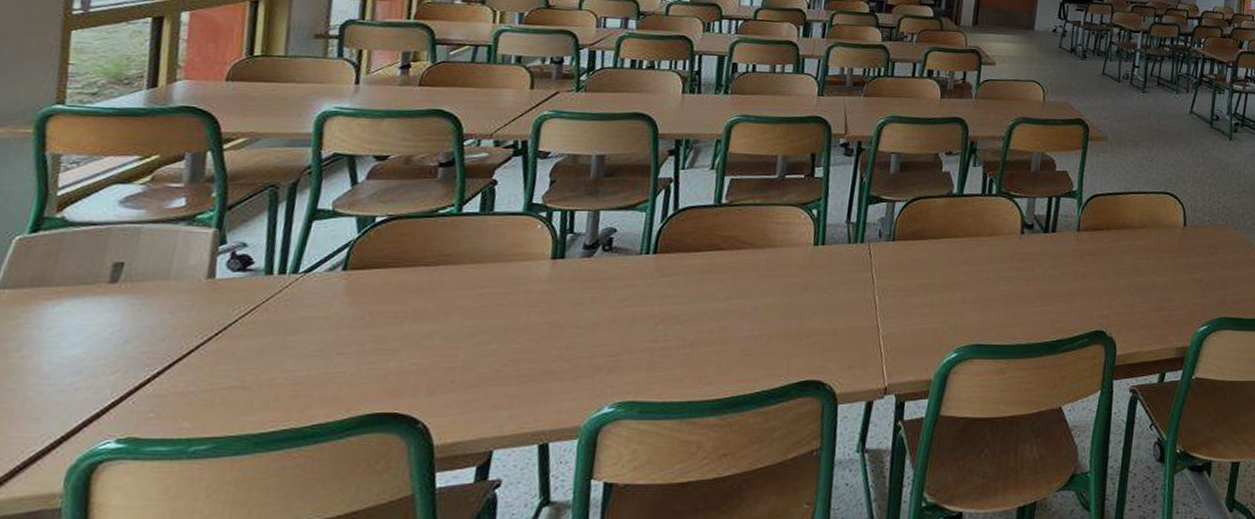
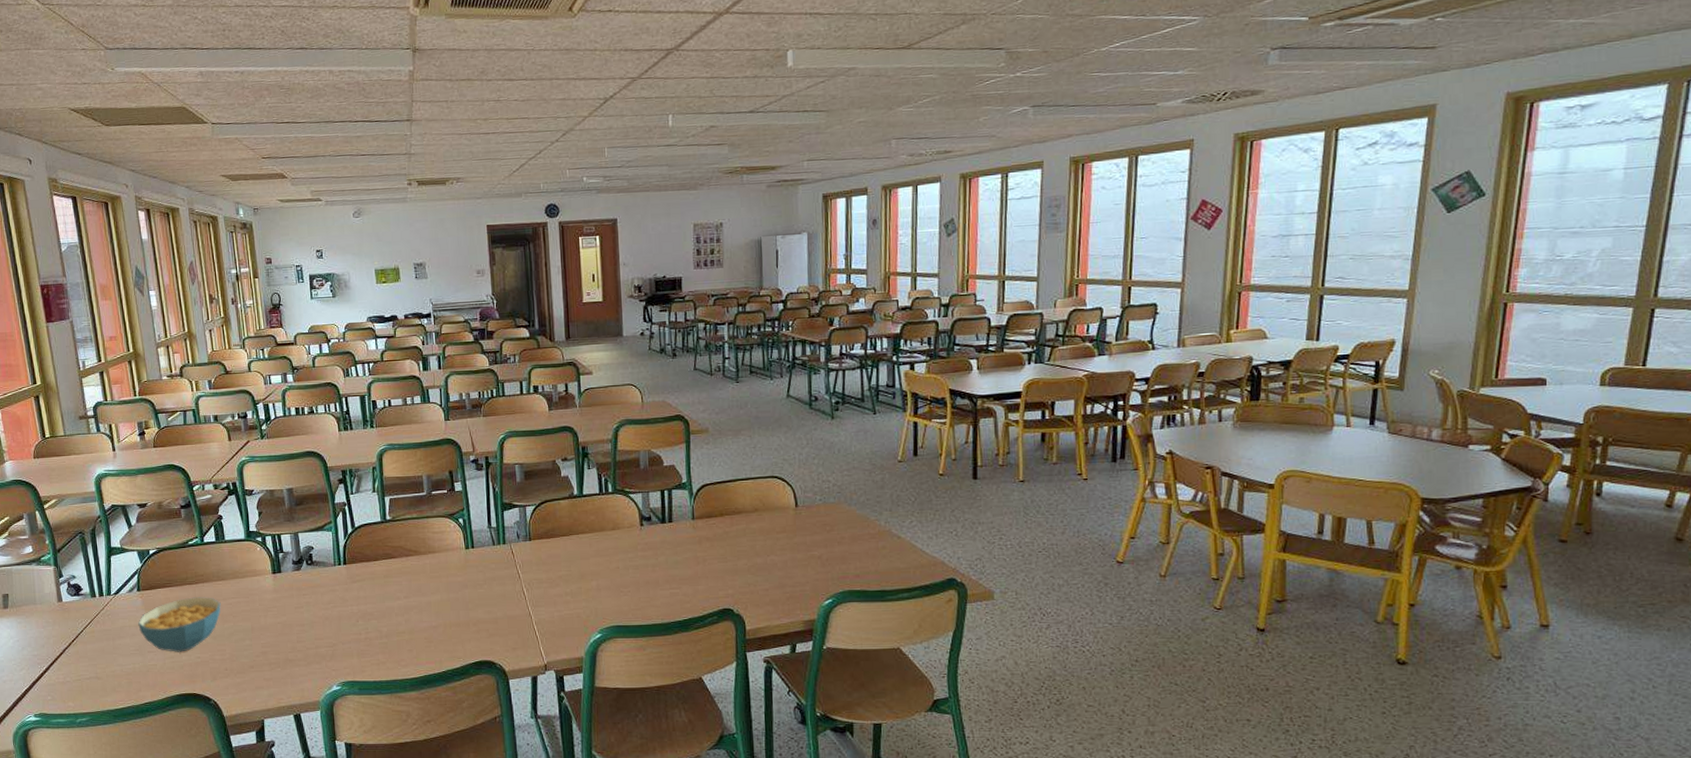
cereal bowl: none [330,283,467,356] -> present [138,597,221,652]

